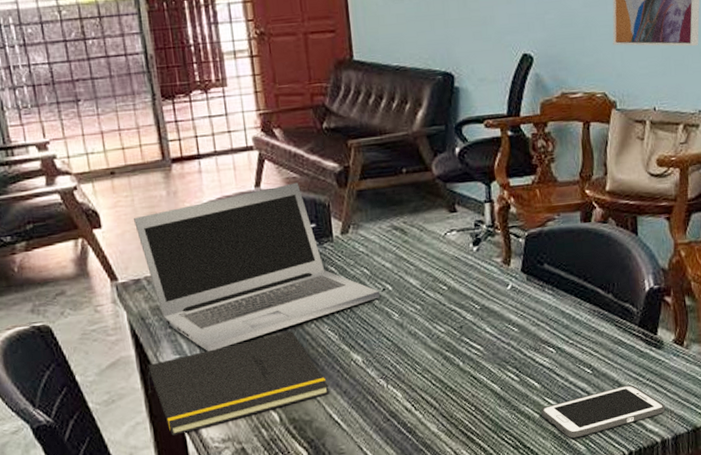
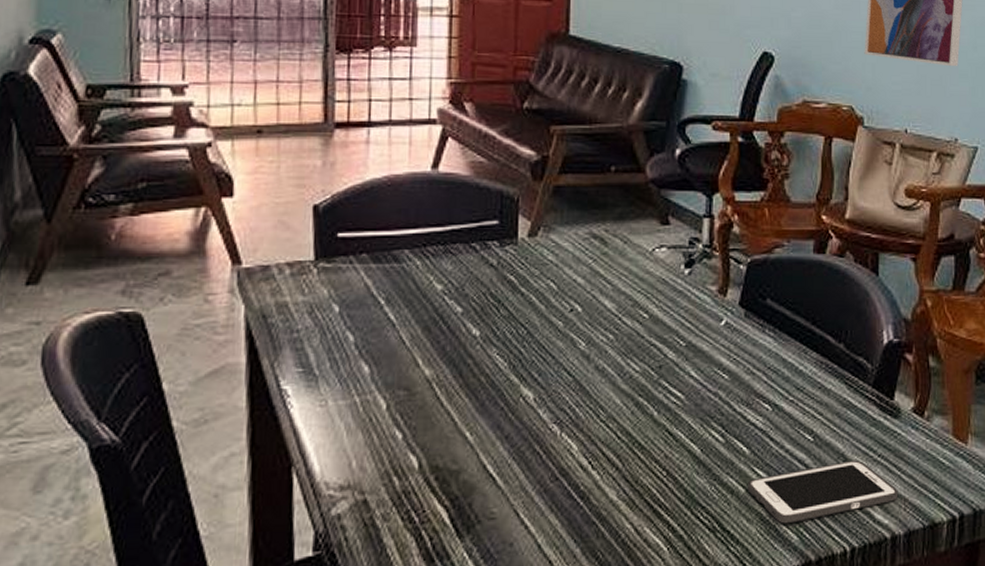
laptop: present [133,182,380,352] -> none [274,168,566,368]
notepad: present [147,330,329,436] -> none [254,350,487,475]

